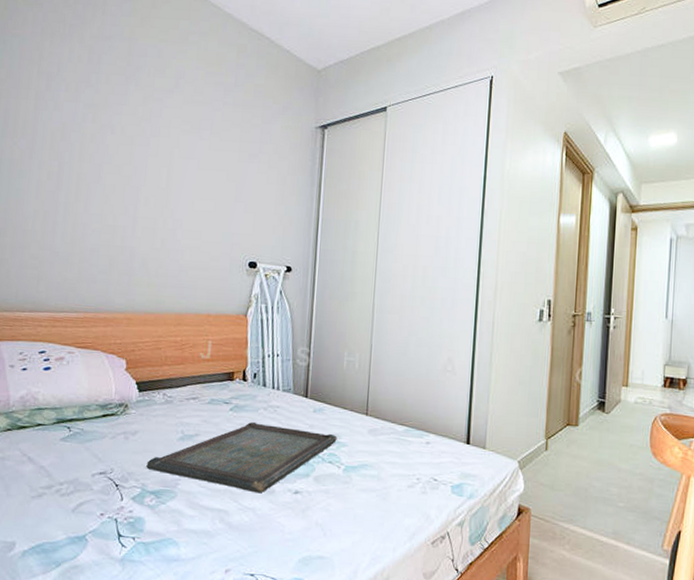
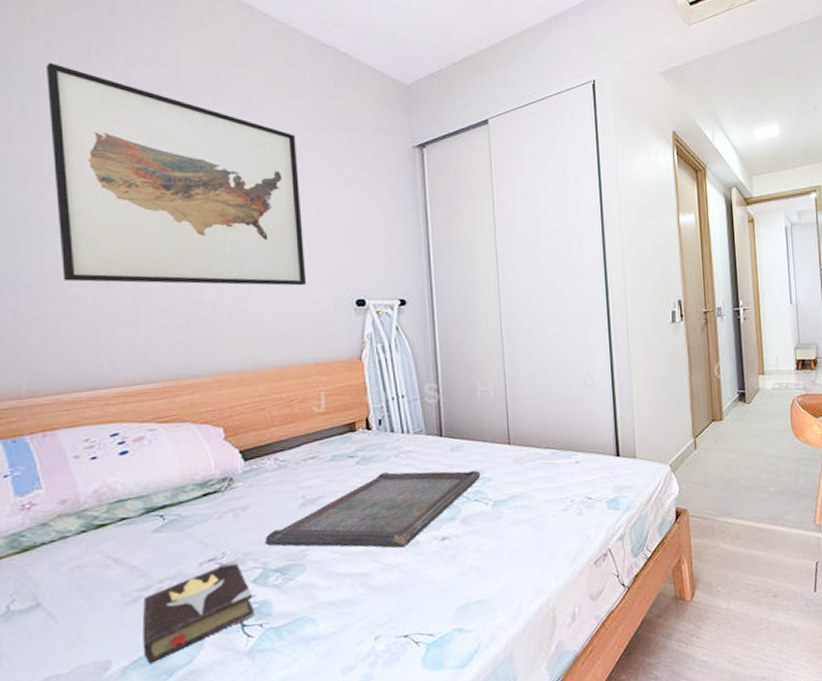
wall art: none [21,33,217,244] -> present [47,62,307,286]
hardback book: none [40,476,130,552] -> present [142,560,254,664]

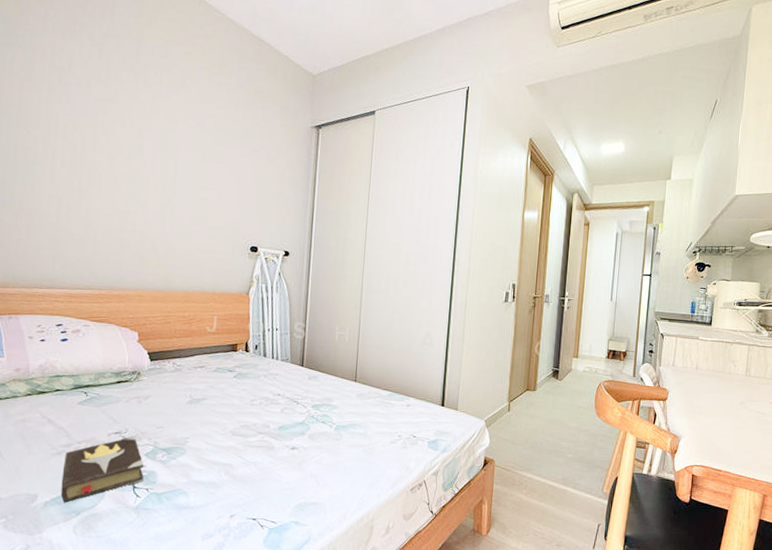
wall art: present [47,62,307,286] -> none [36,29,221,229]
serving tray: present [265,470,481,548] -> none [158,388,330,450]

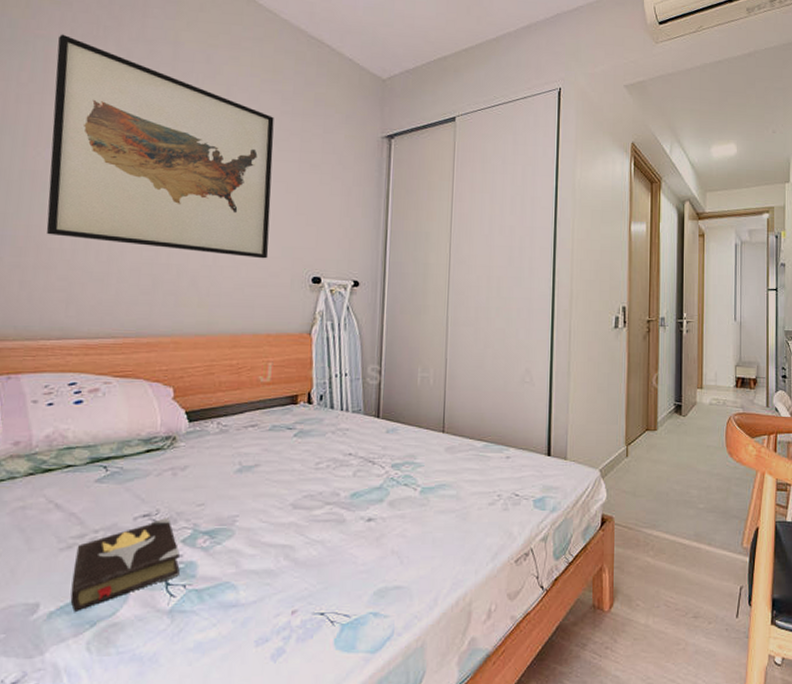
wall art: none [36,29,221,229] -> present [46,34,274,259]

